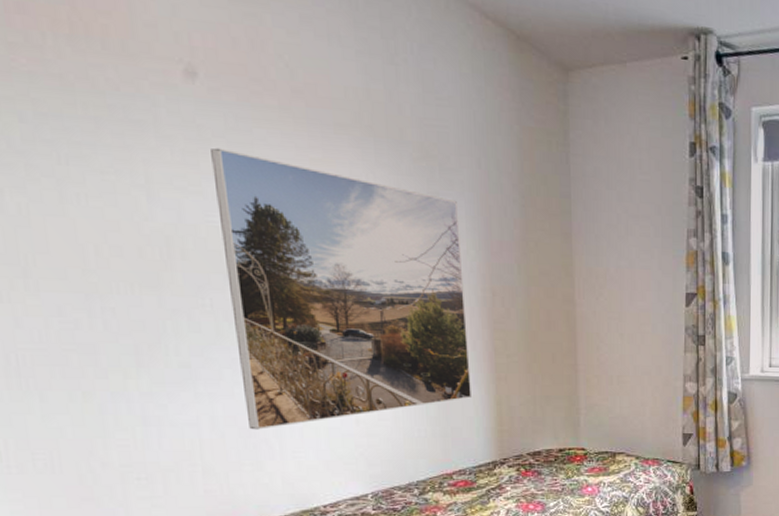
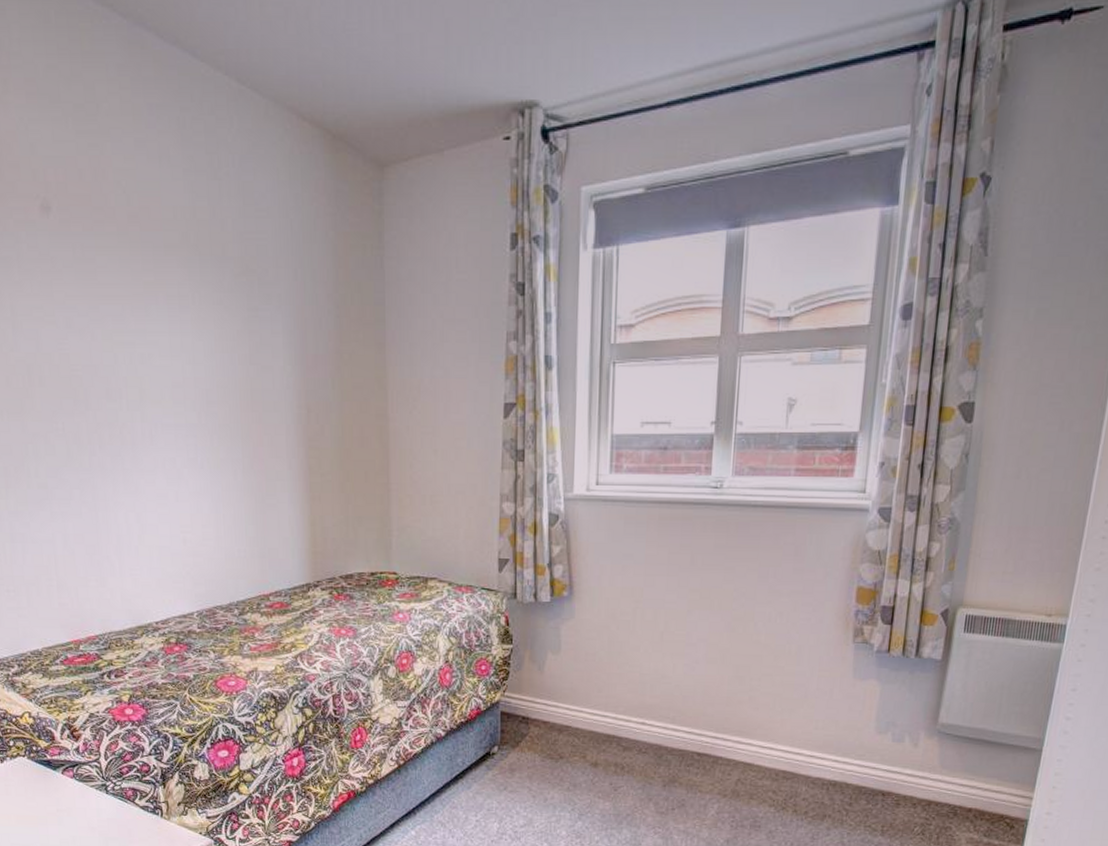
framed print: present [211,147,473,430] -> none [62,278,288,547]

